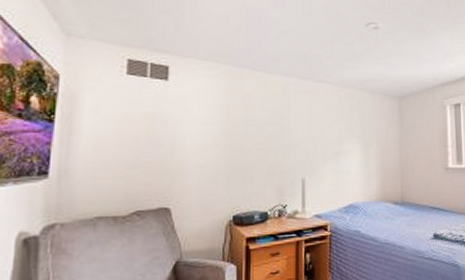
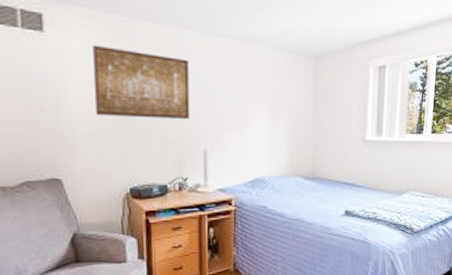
wall art: none [206,90,290,151] -> present [93,44,190,119]

